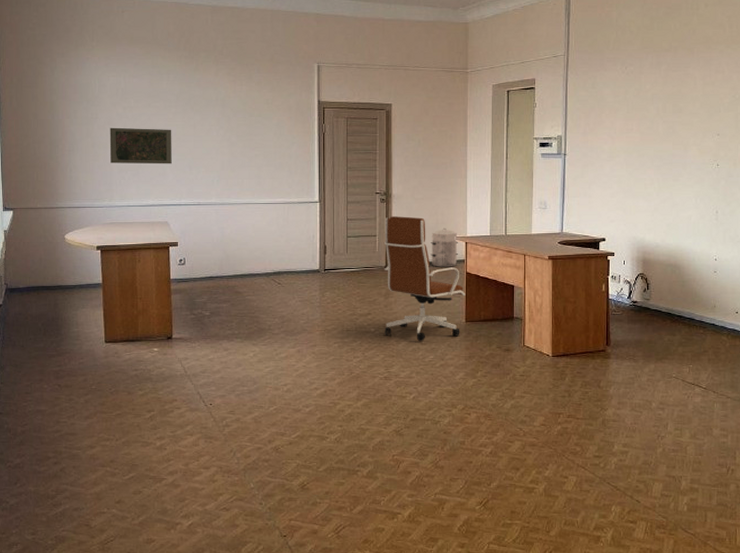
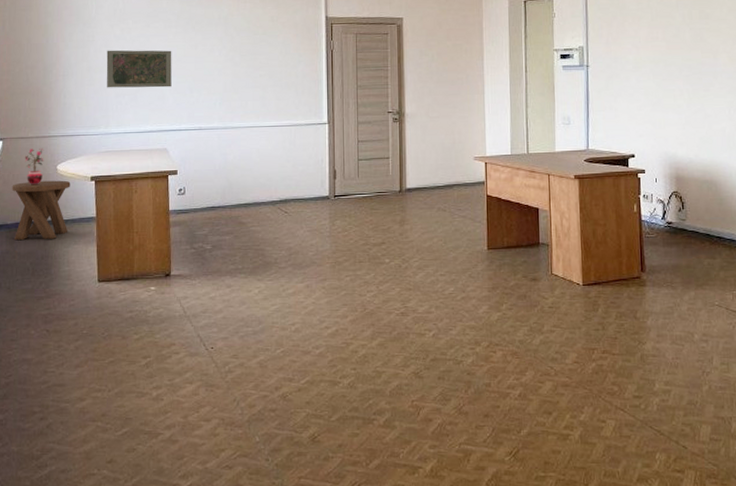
music stool: none [23,249,78,303] -> present [12,180,71,240]
potted plant: none [34,219,52,253] -> present [25,149,44,186]
office chair: present [383,216,466,342] -> none [397,136,487,273]
waste bin: present [431,227,458,267] -> none [448,147,477,190]

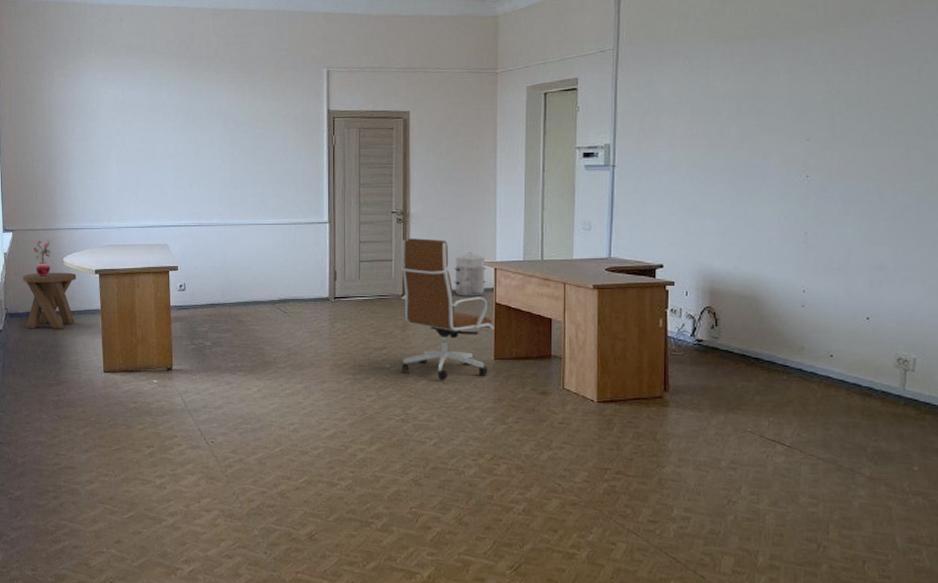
road map: present [106,50,172,88] -> none [108,143,172,183]
office chair: none [397,136,487,273] -> present [400,238,495,381]
waste bin: none [448,147,477,190] -> present [454,251,486,297]

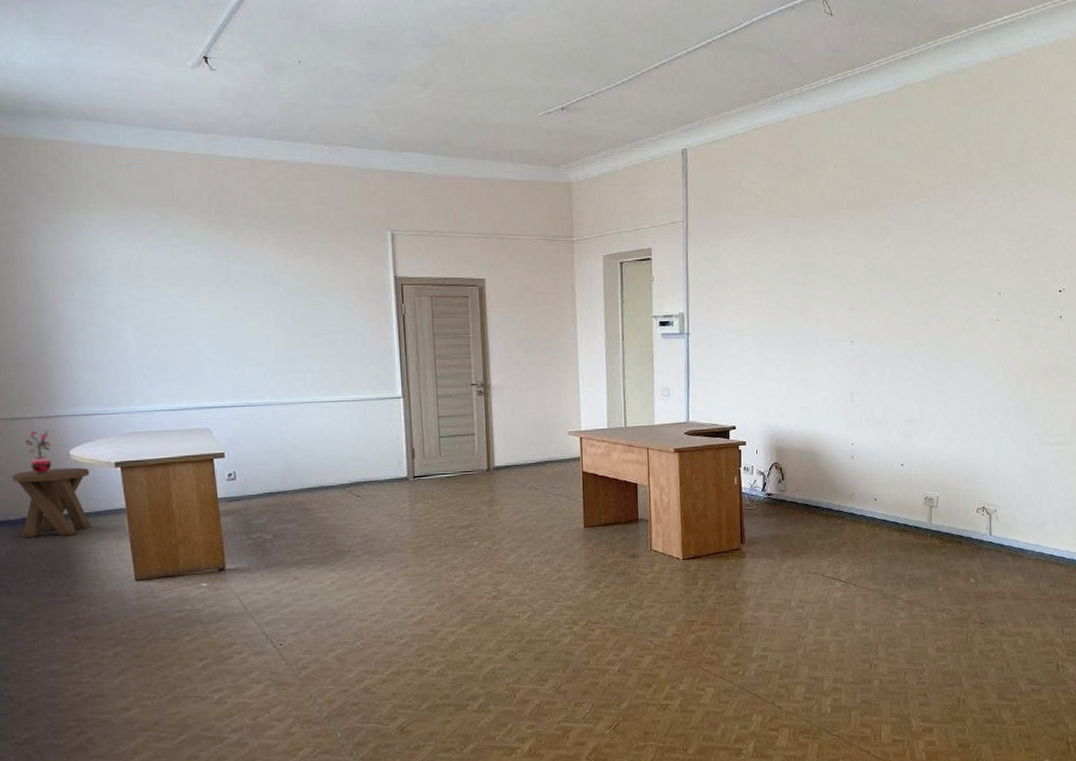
office chair: present [400,238,495,381] -> none [483,410,583,554]
waste bin: present [454,251,486,297] -> none [540,421,572,467]

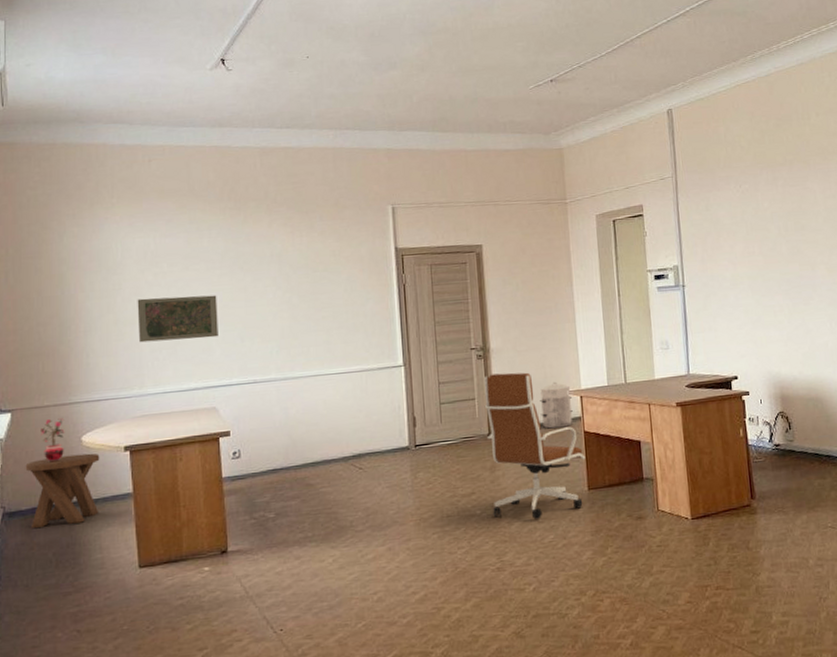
road map: none [121,312,210,358] -> present [137,295,219,343]
office chair: none [483,410,583,554] -> present [483,372,586,520]
waste bin: none [540,421,572,467] -> present [540,381,573,429]

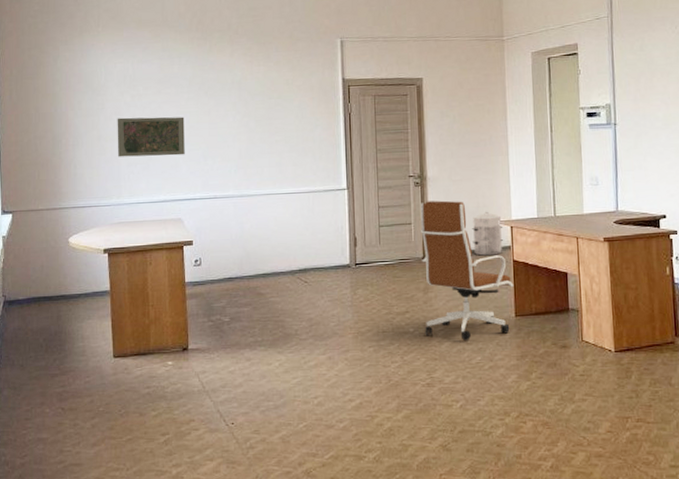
music stool: present [25,453,100,528] -> none [23,253,83,316]
potted plant: present [41,418,65,463] -> none [35,221,55,259]

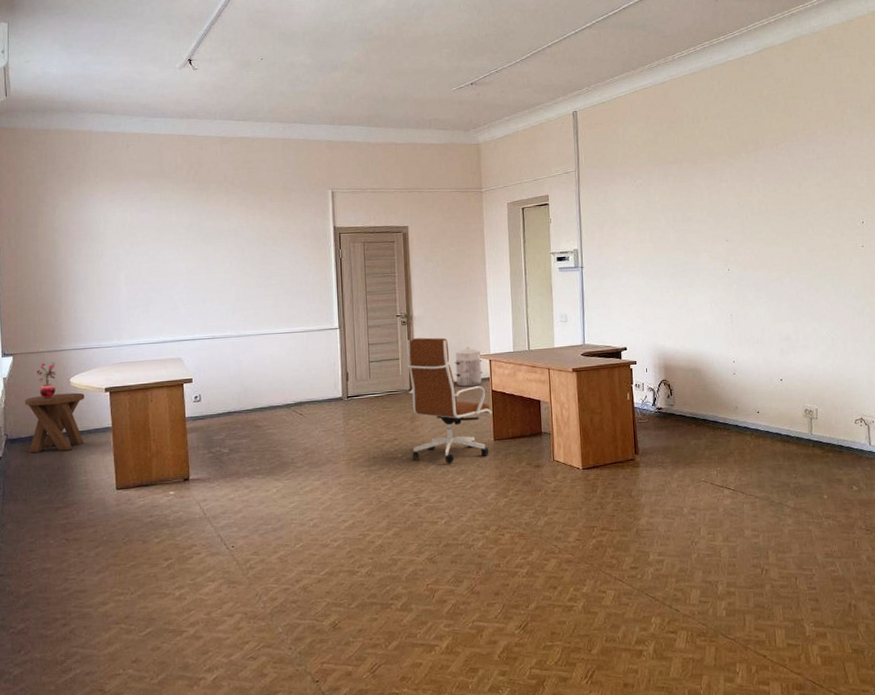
music stool: none [23,253,83,316] -> present [24,392,85,453]
potted plant: none [35,221,55,259] -> present [37,362,57,399]
road map: present [117,117,185,157] -> none [116,262,184,301]

